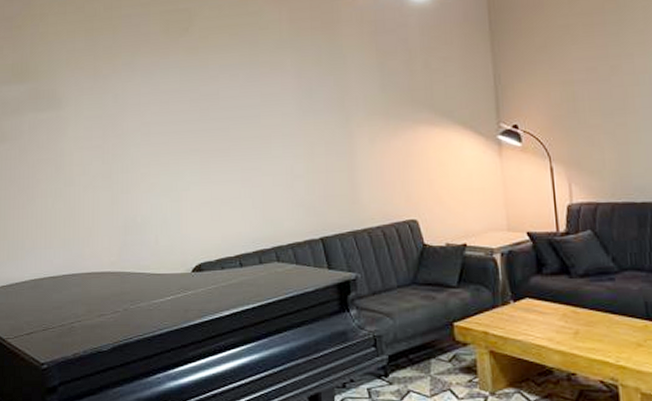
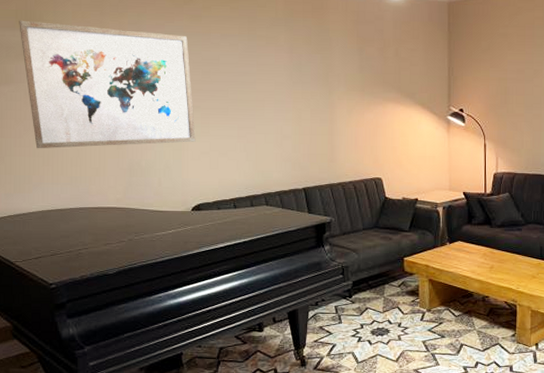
wall art: none [15,71,195,210] -> present [19,20,196,149]

